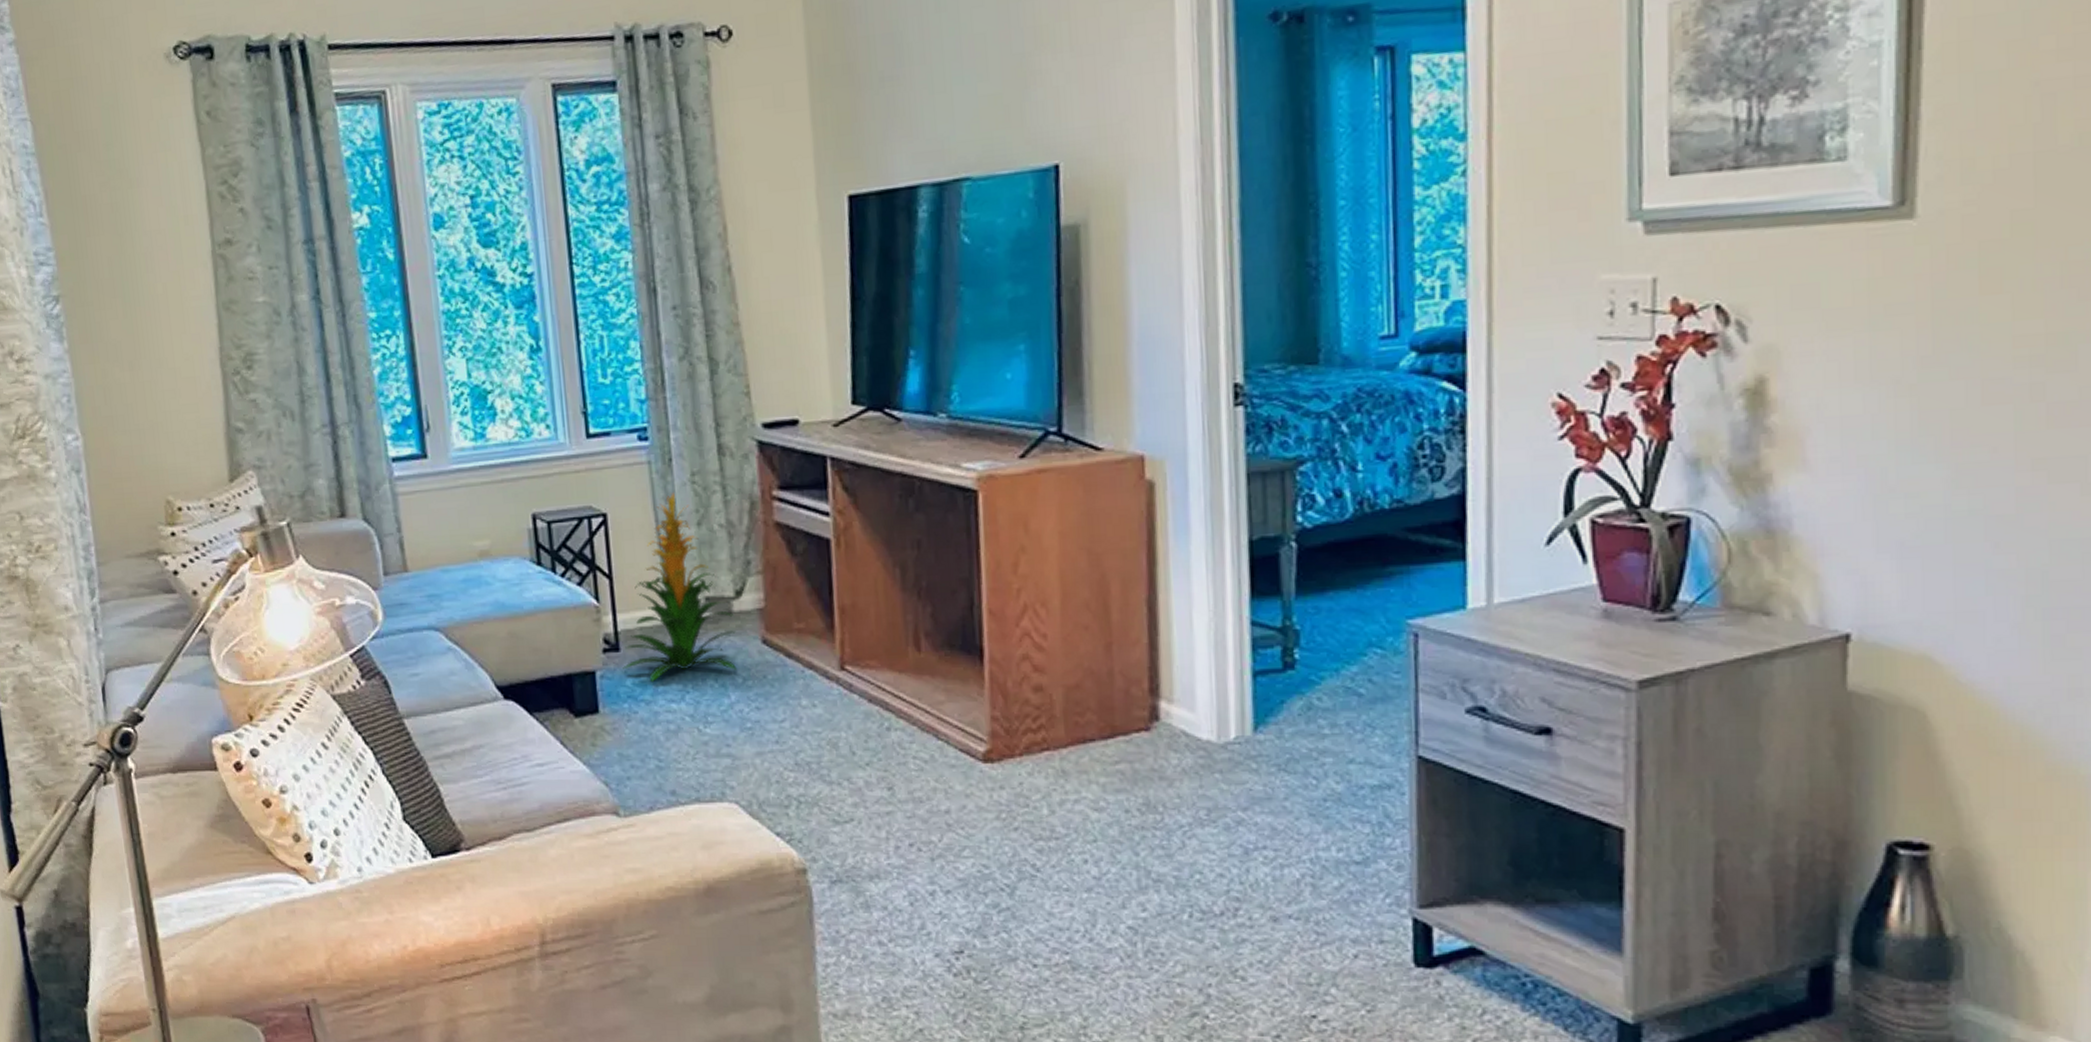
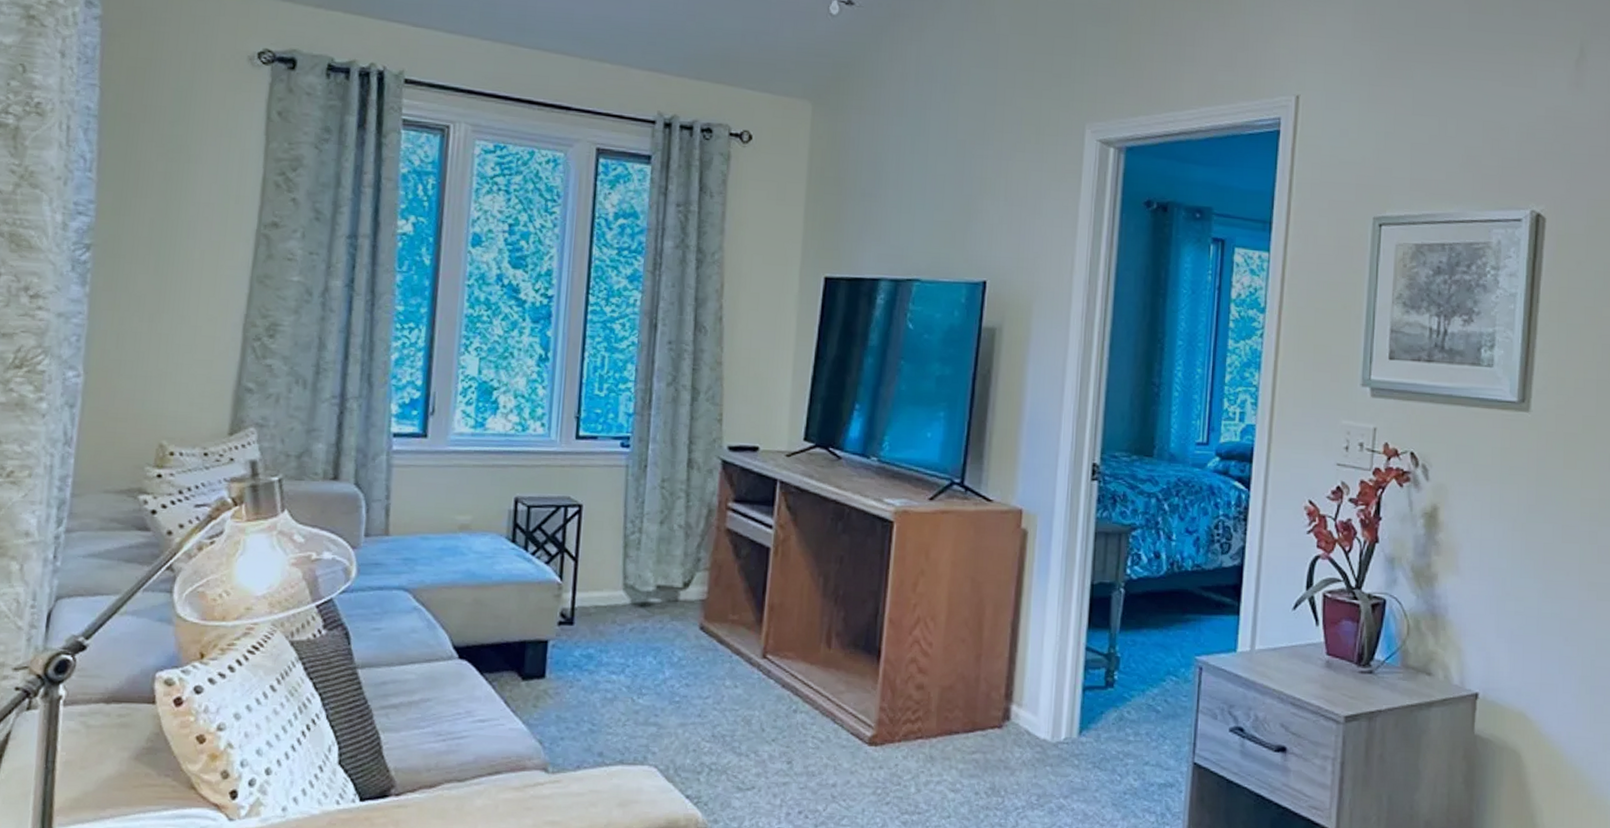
indoor plant: present [623,493,738,683] -> none [573,494,680,655]

